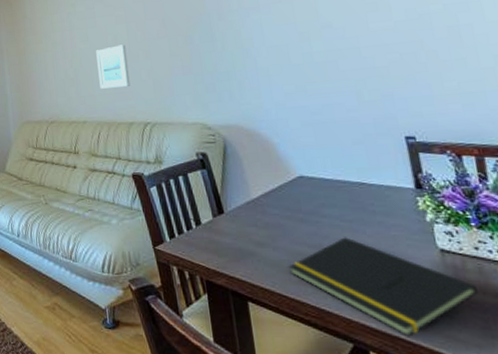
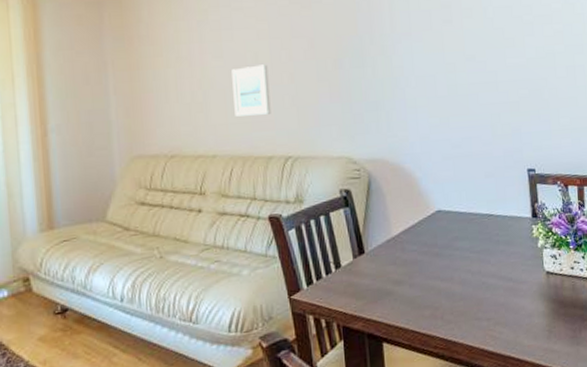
notepad: present [288,237,478,337] -> none [422,268,570,355]

